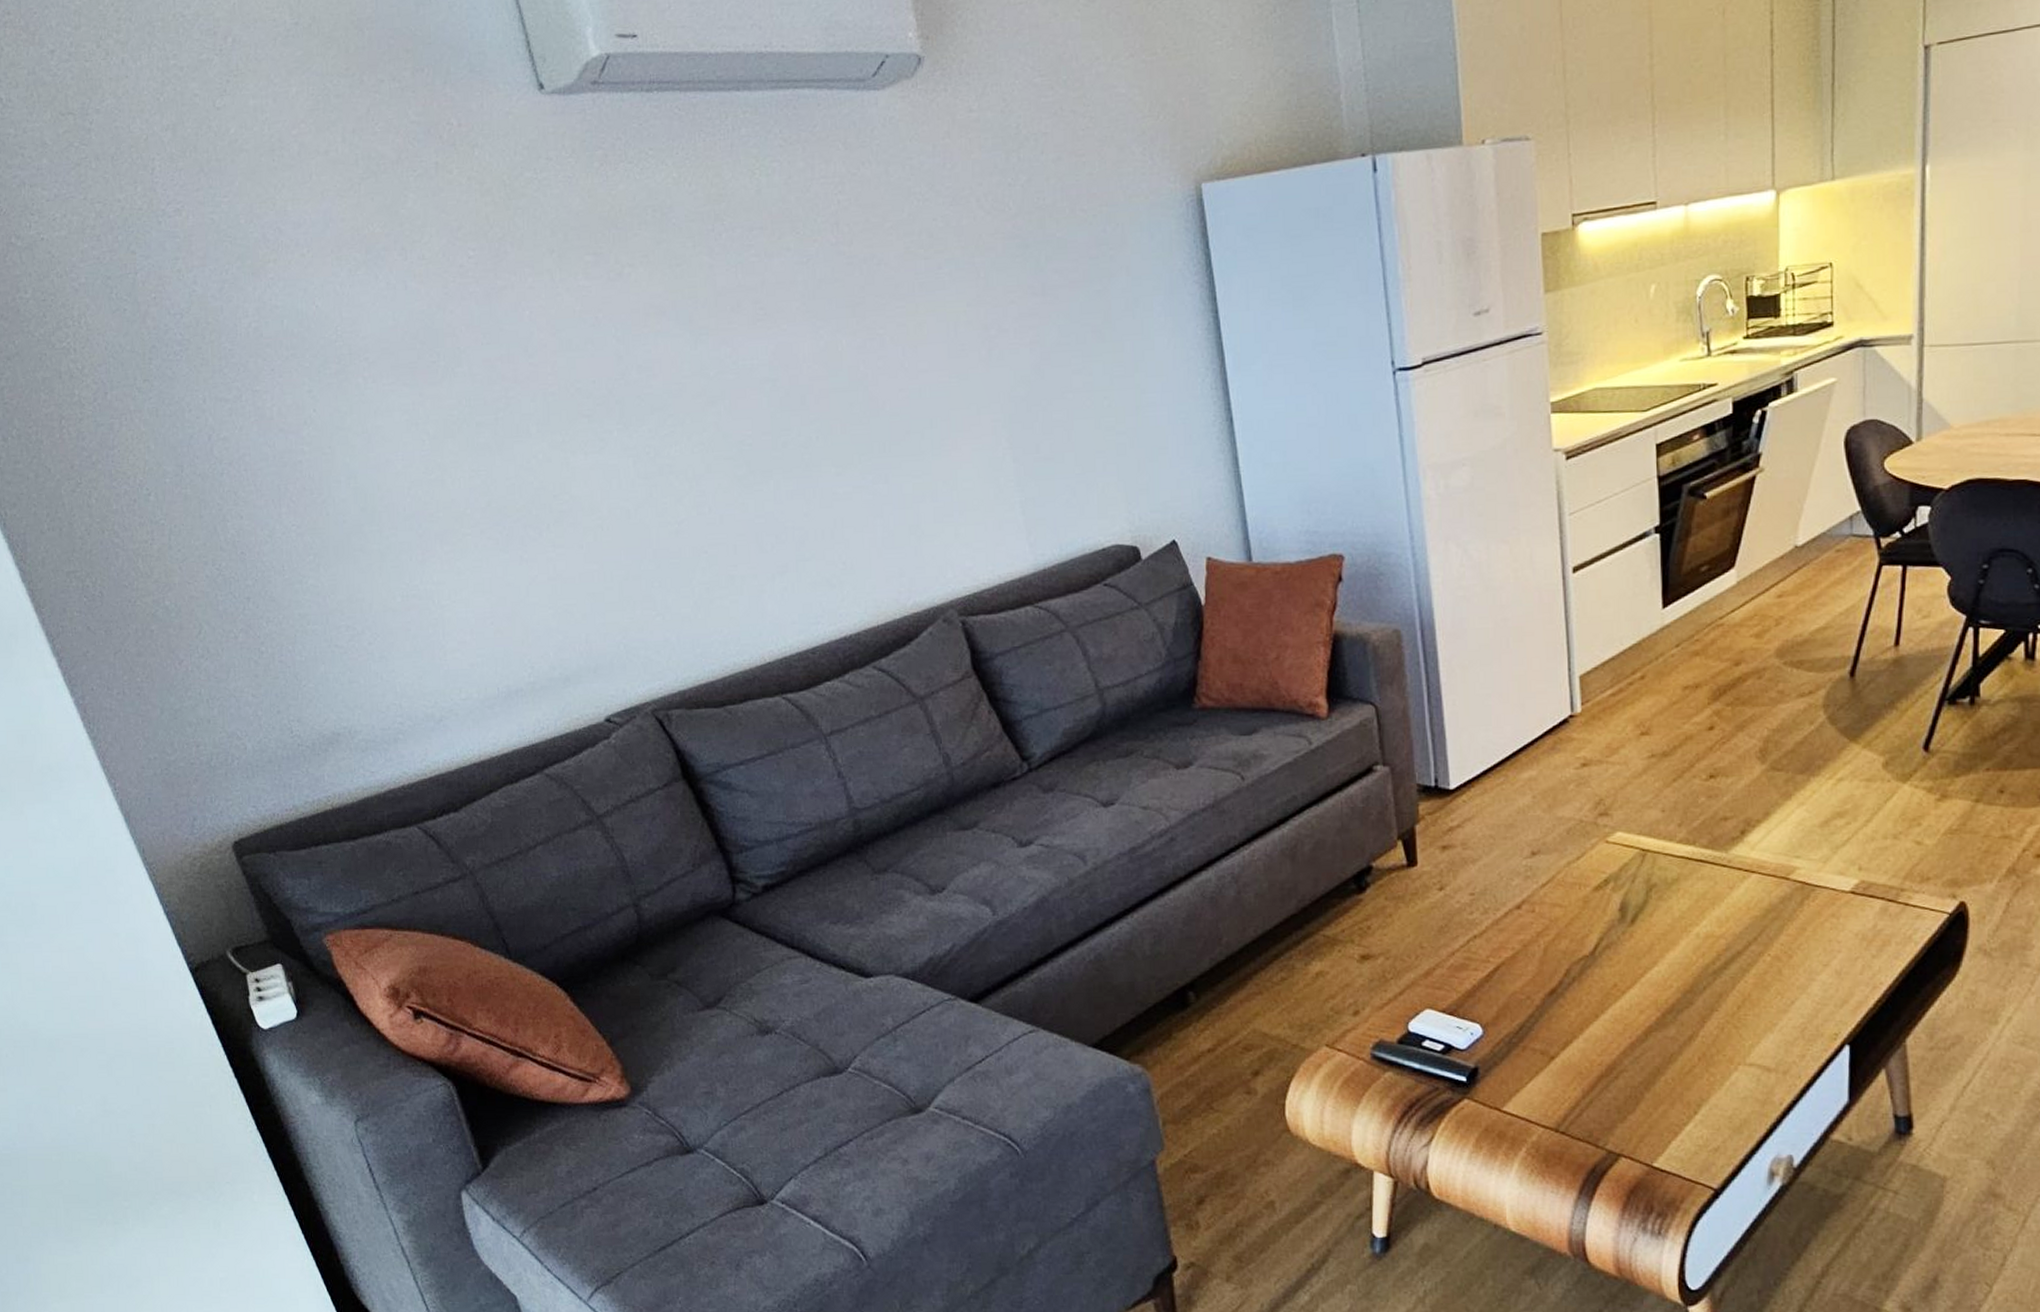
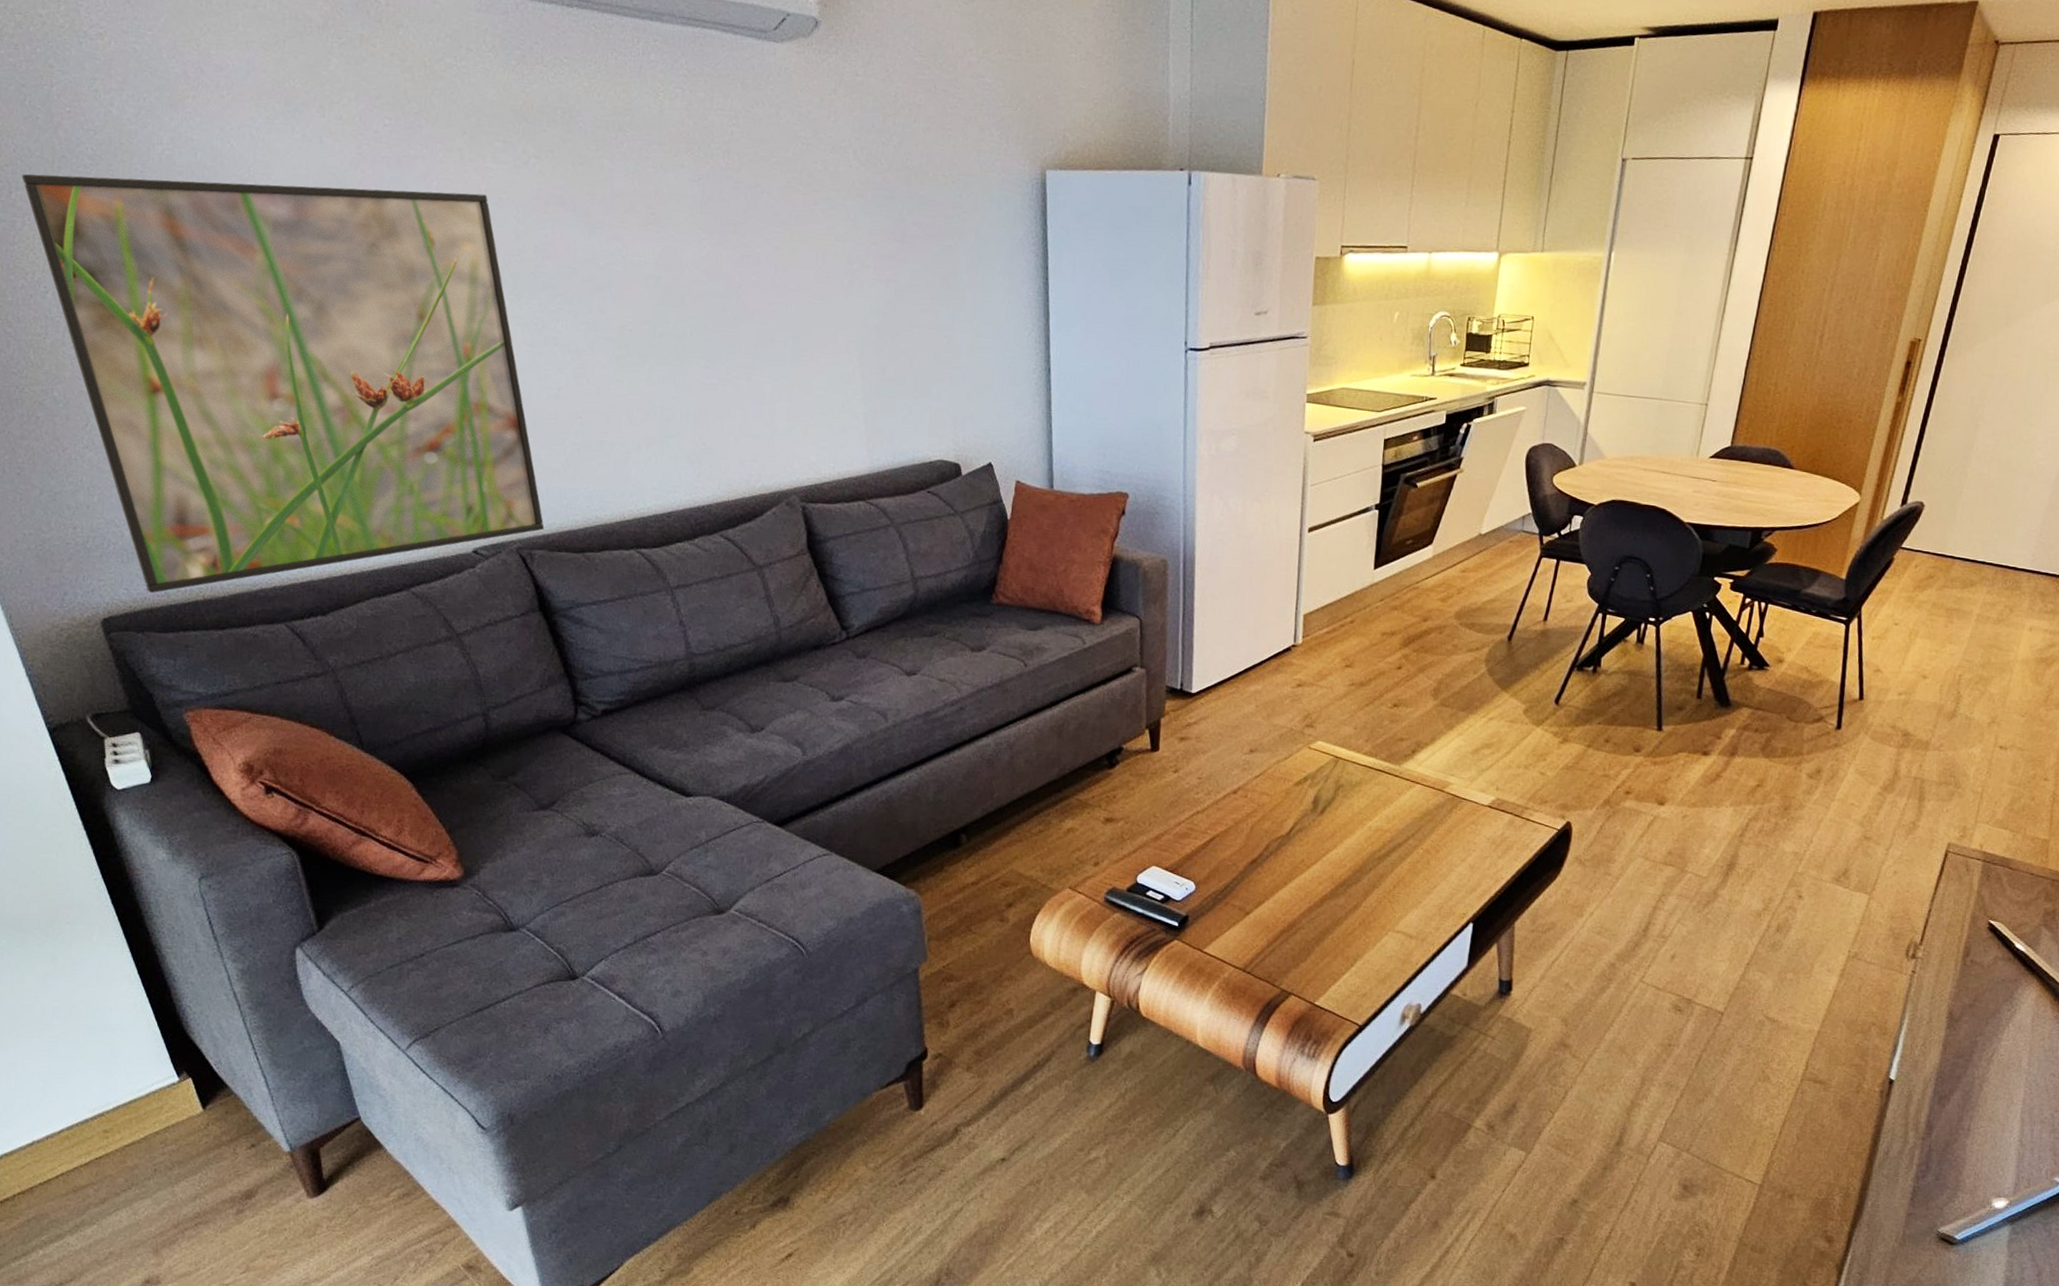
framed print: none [115,316,679,807] -> present [21,174,545,593]

